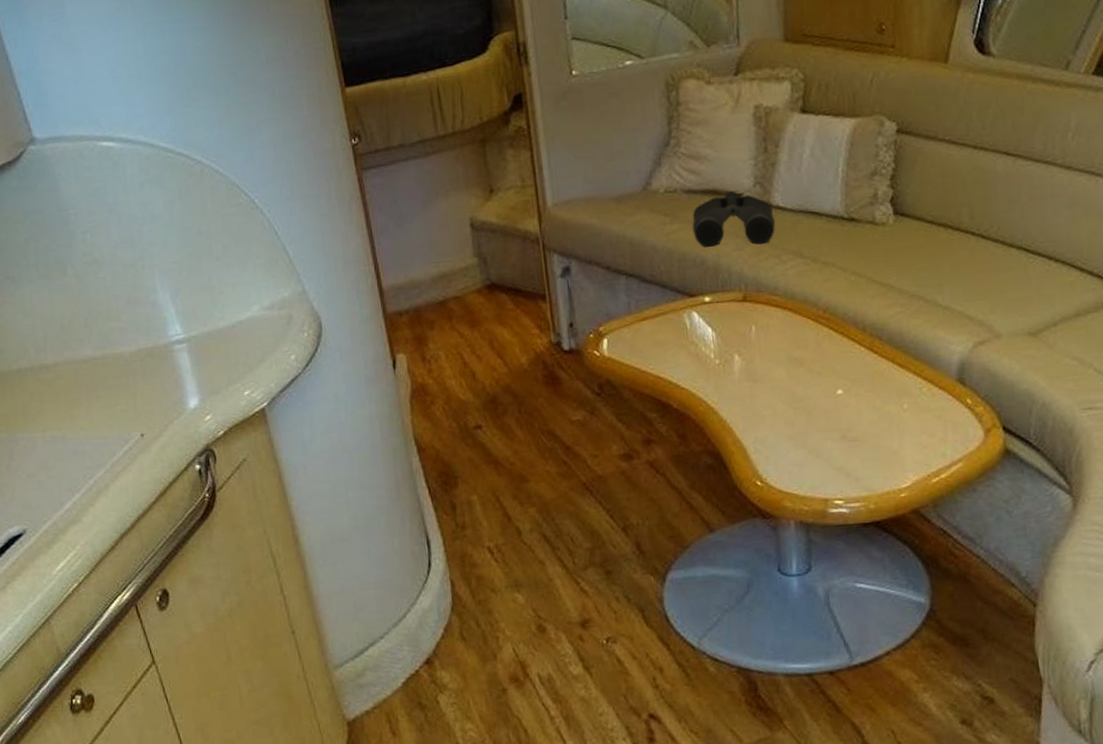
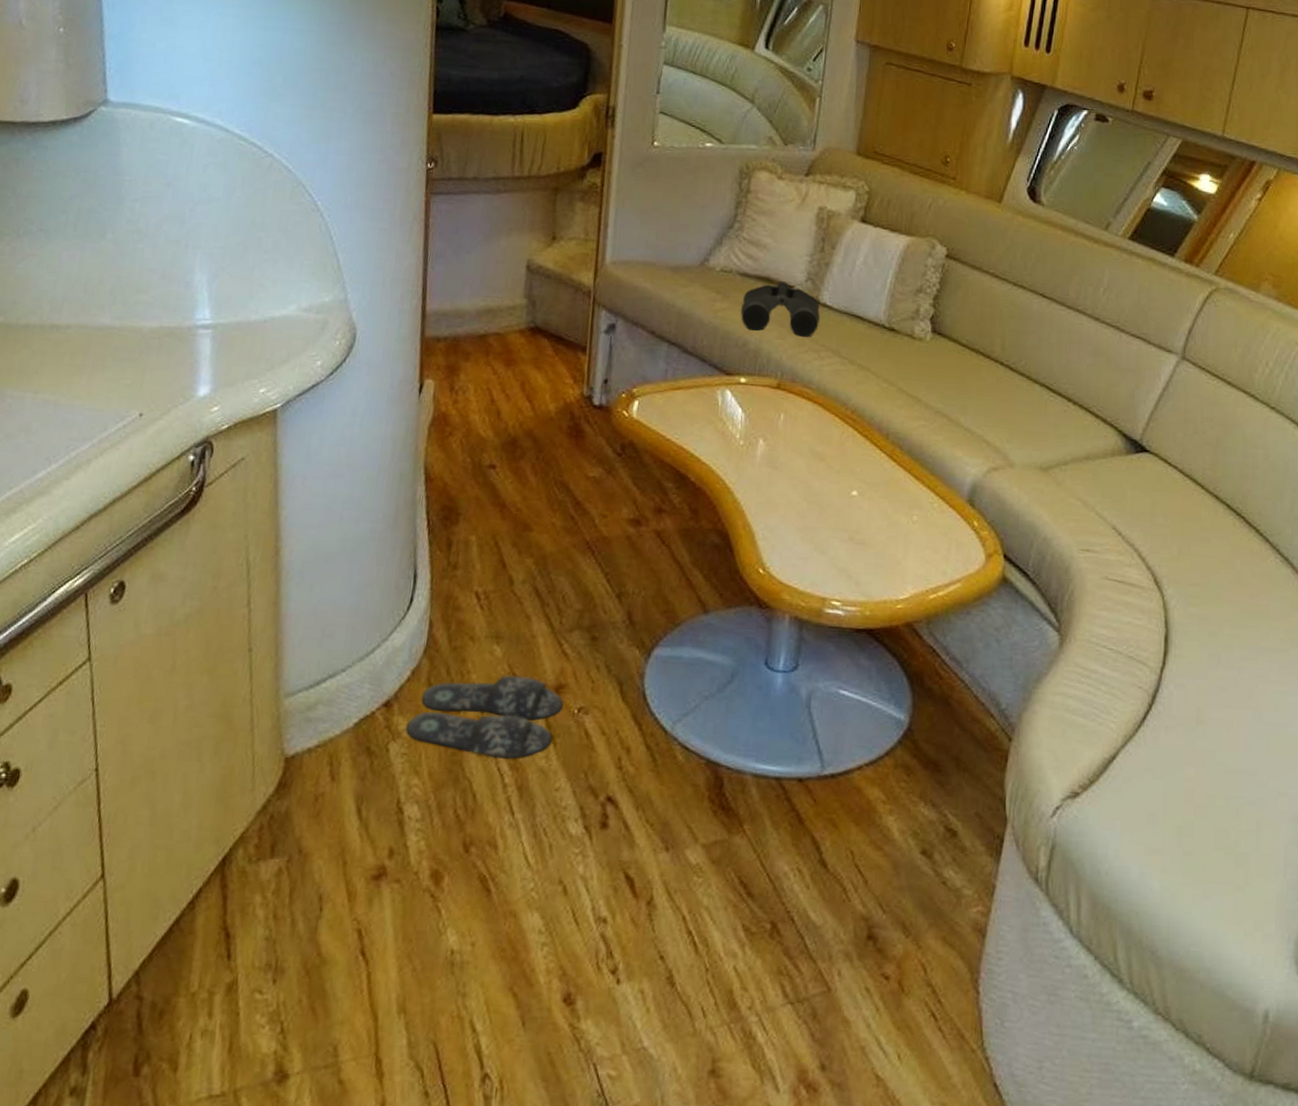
slippers: none [450,617,591,695] -> present [406,674,563,759]

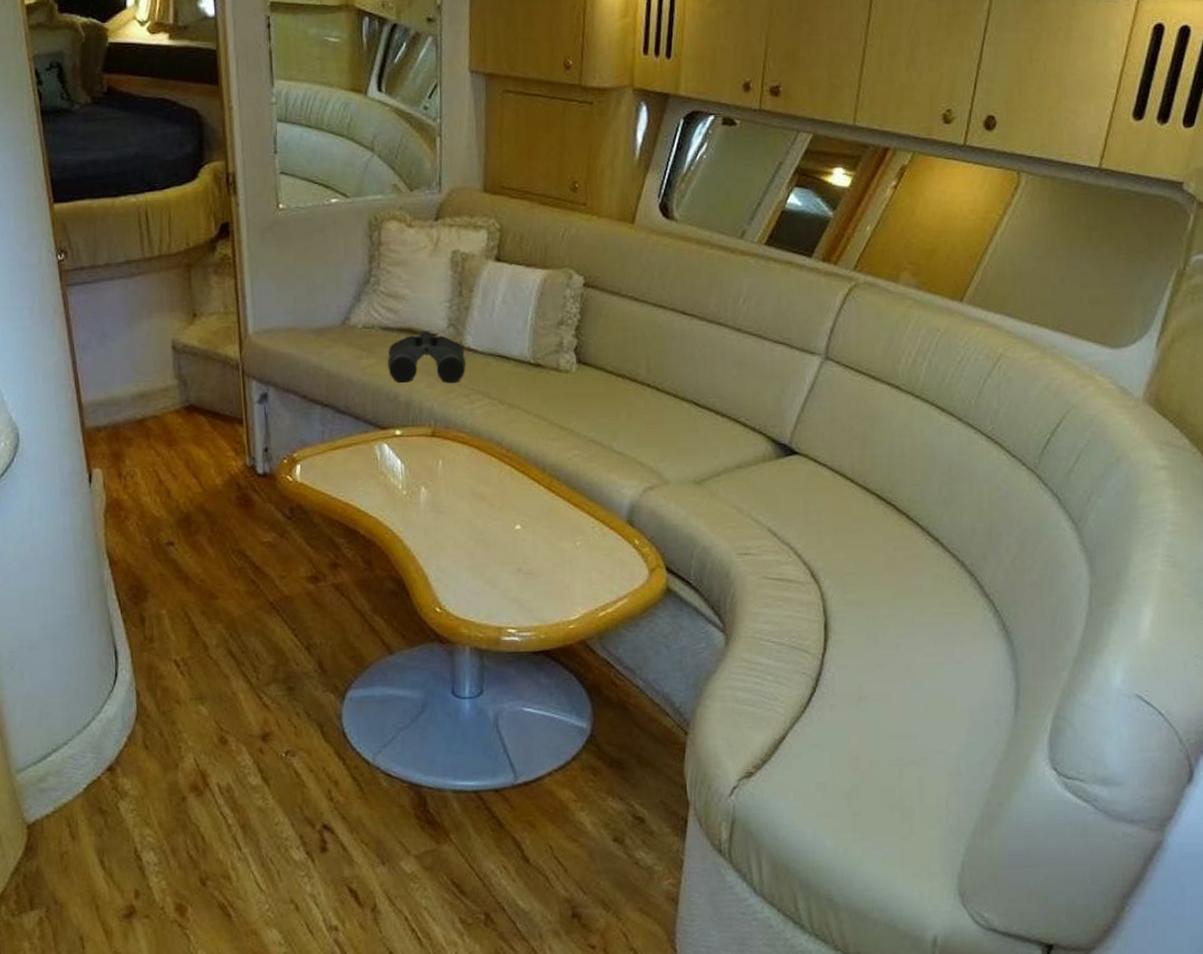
slippers: present [406,674,563,759] -> none [132,729,270,804]

